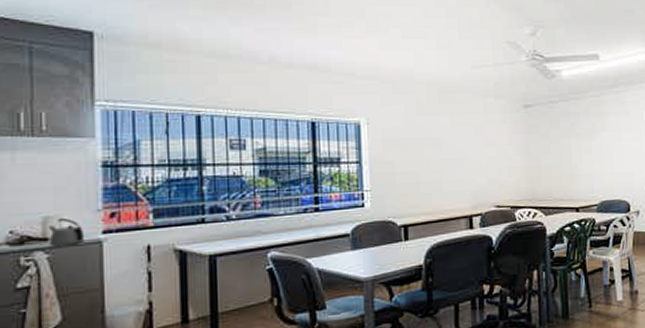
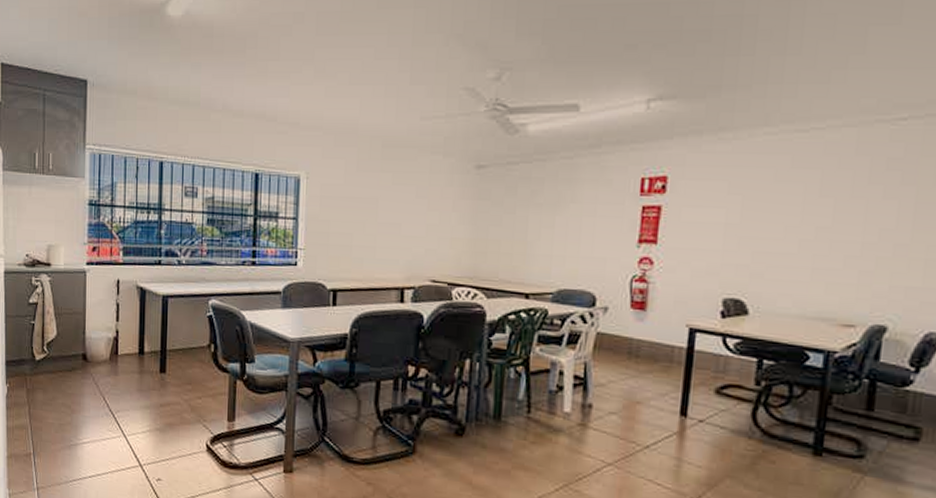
kettle: present [48,217,83,246] -> none [51,247,74,272]

